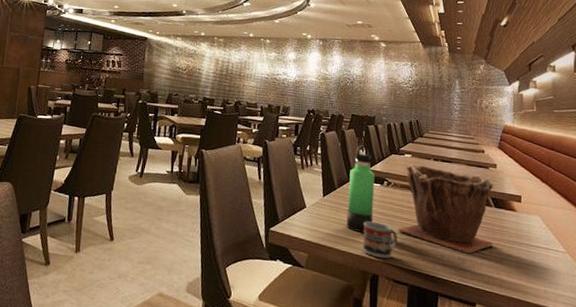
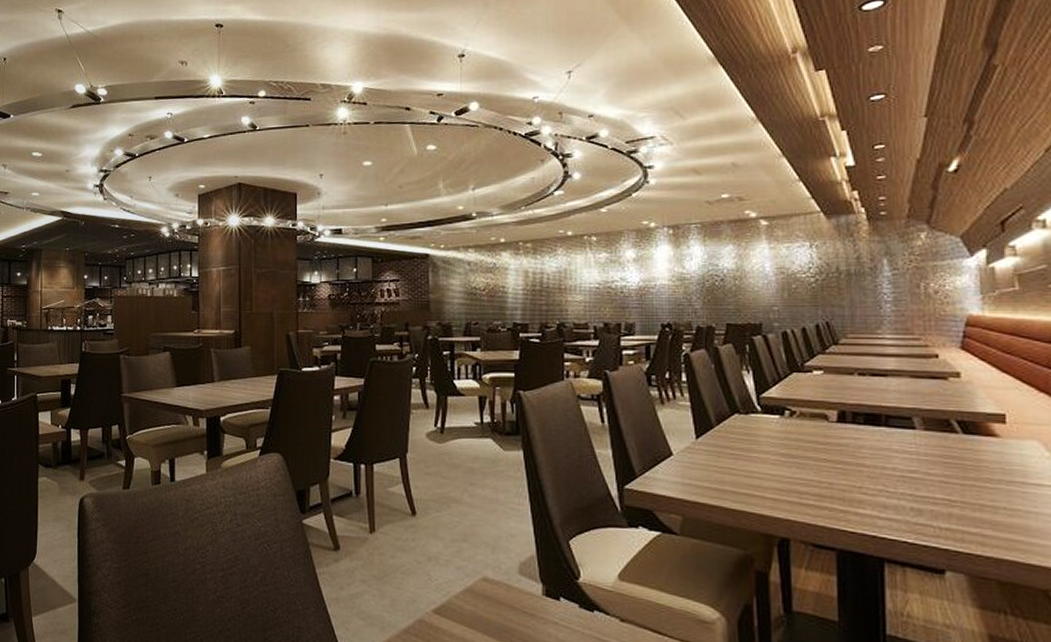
thermos bottle: present [346,145,375,232] -> none [732,364,773,482]
cup: present [362,221,398,259] -> none [759,467,814,516]
plant pot: present [397,164,493,253] -> none [811,384,965,501]

